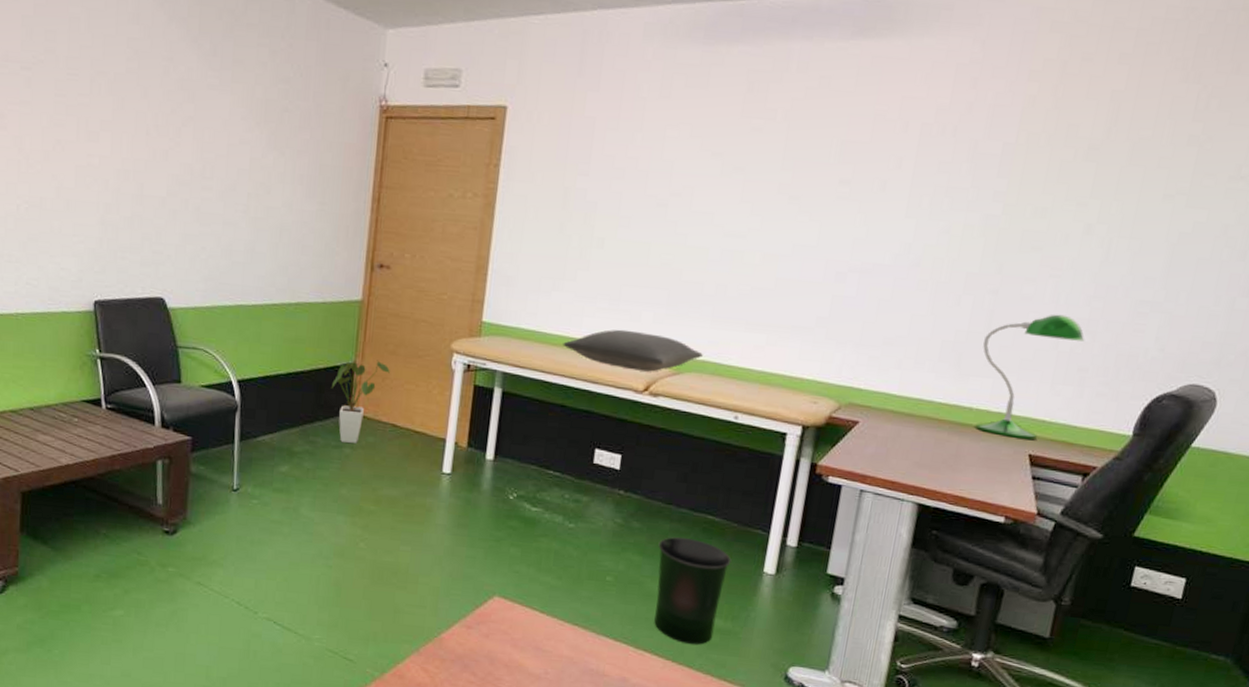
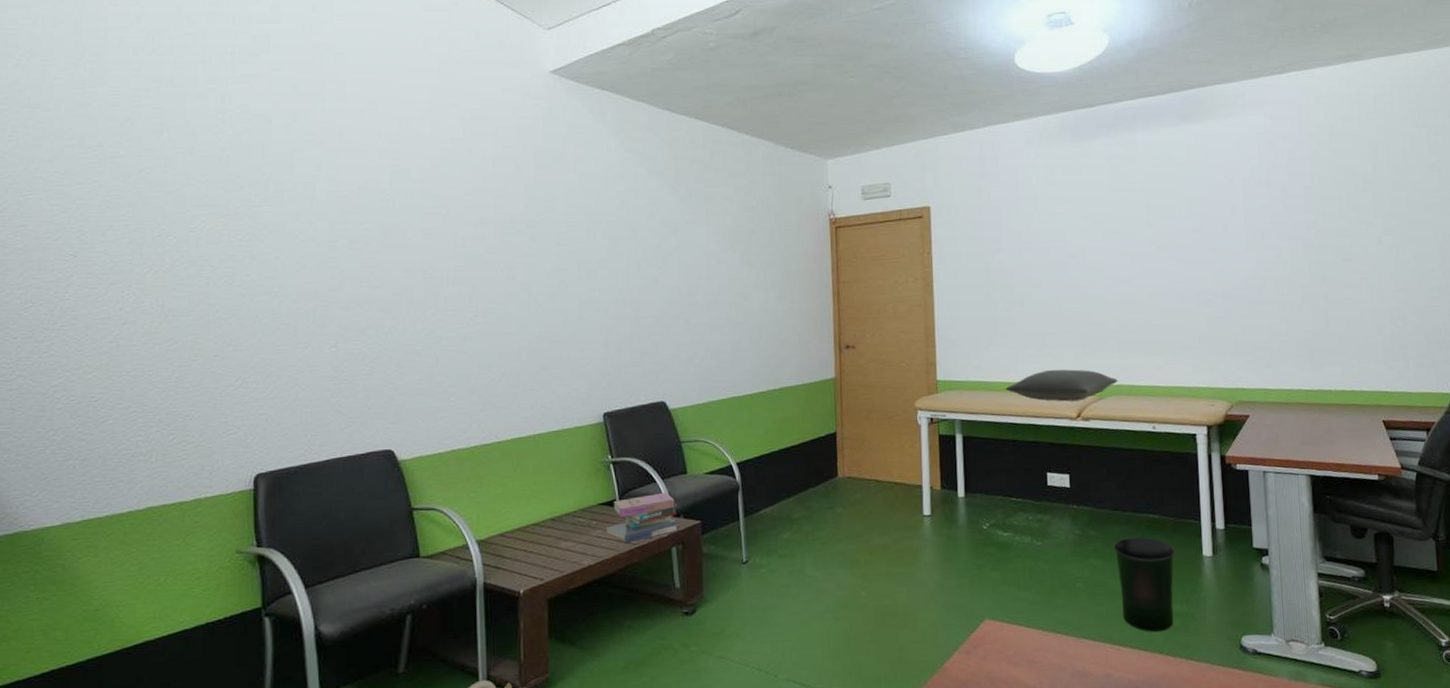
books: none [88,399,166,448] -> present [606,492,677,543]
house plant: present [332,360,390,444] -> none [819,426,867,504]
desk lamp: present [975,314,1085,441] -> none [1327,307,1399,410]

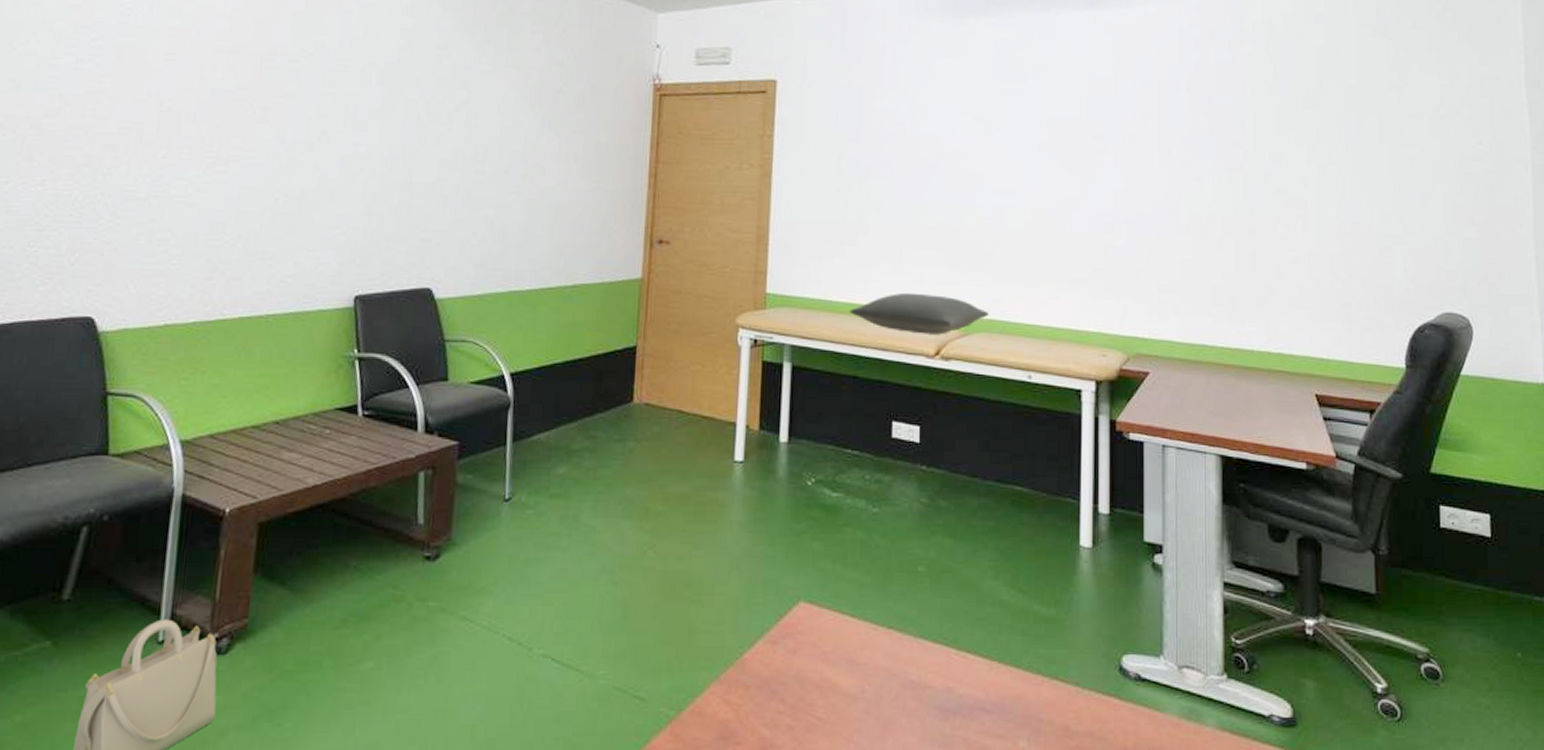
books: present [606,492,677,543] -> none [341,401,430,461]
waste bin: present [1113,537,1176,632] -> none [968,514,1046,638]

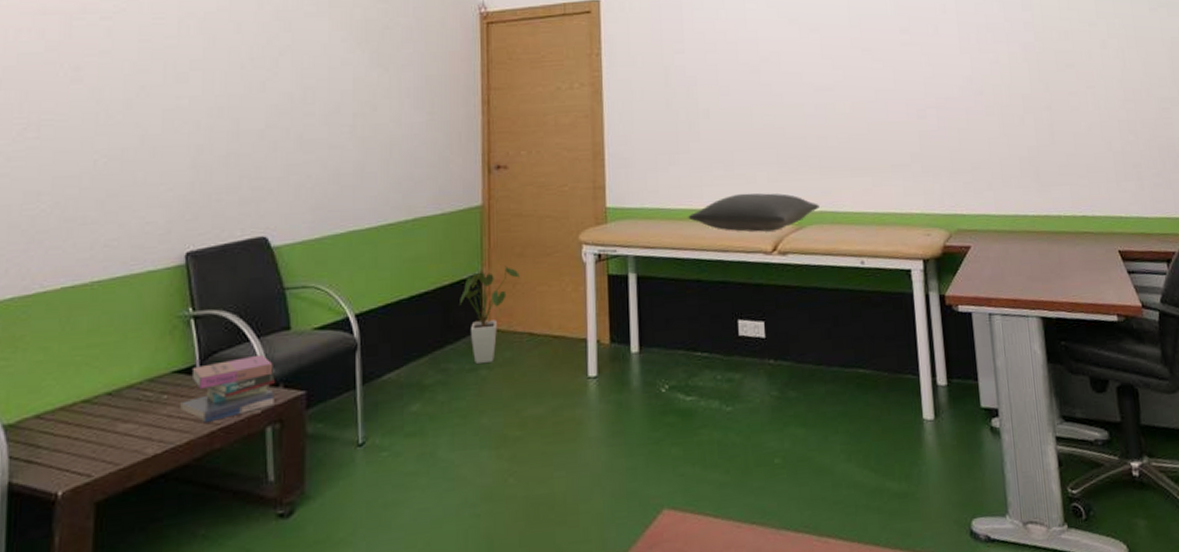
books: none [341,401,430,461] -> present [180,354,275,424]
house plant: none [613,341,674,436] -> present [460,265,520,365]

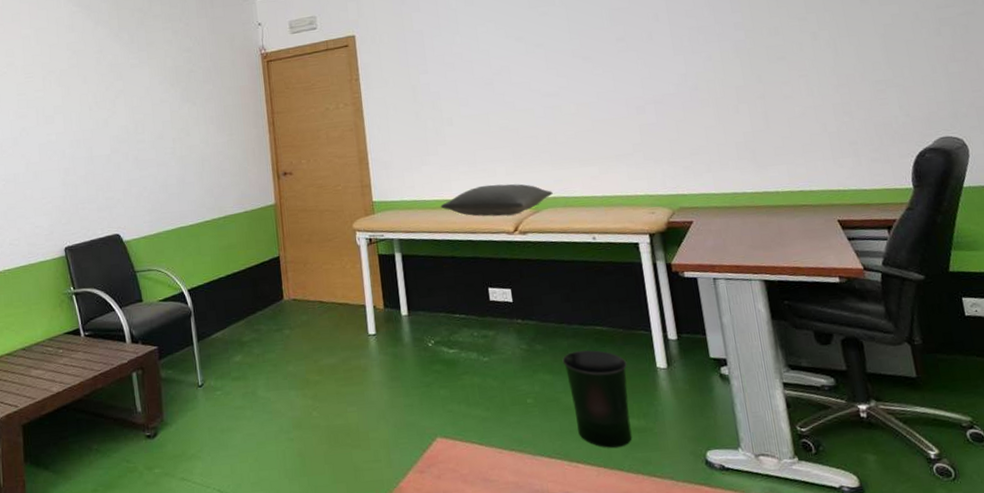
books: present [180,354,275,424] -> none [72,320,136,370]
house plant: present [460,265,520,365] -> none [264,249,309,326]
waste bin: none [818,397,892,518] -> present [562,350,633,448]

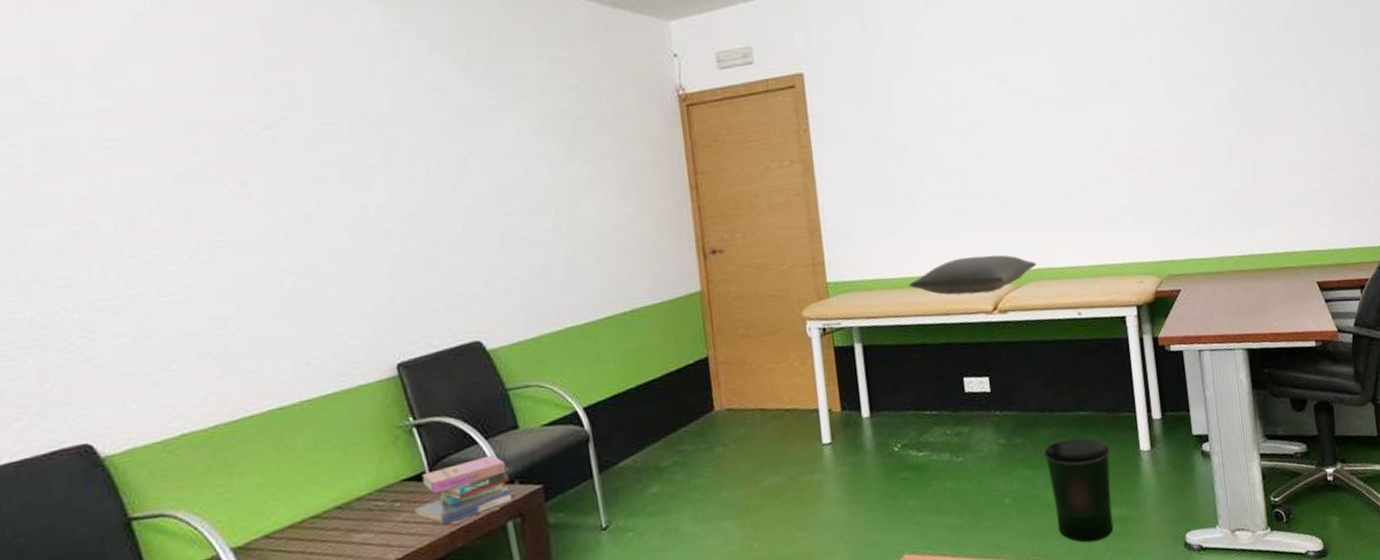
books: none [72,320,136,370] -> present [415,454,512,525]

